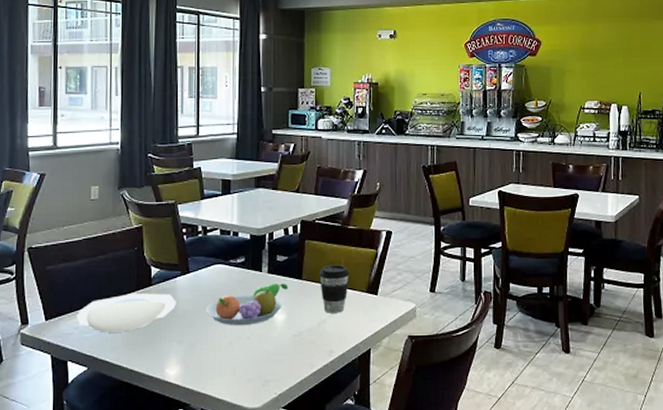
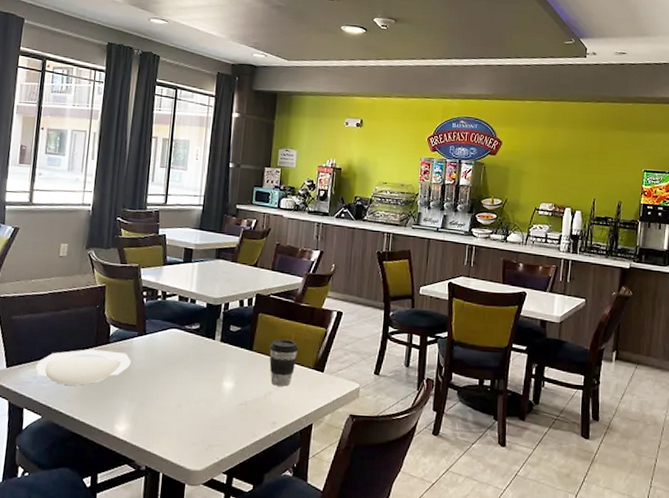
fruit bowl: present [206,283,289,325] -> none [158,352,239,390]

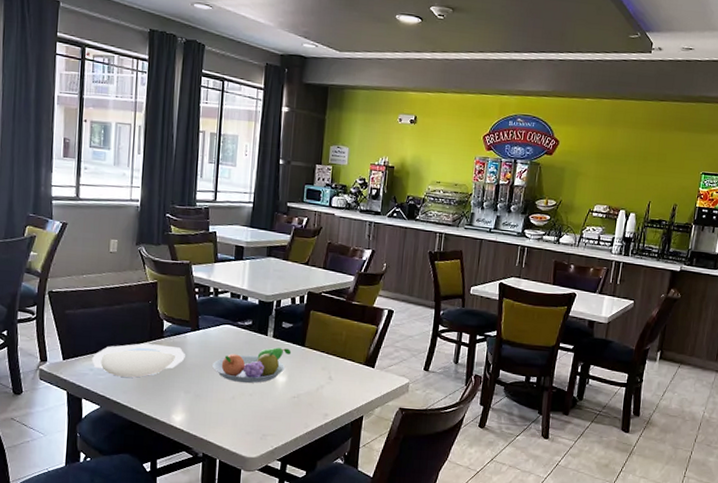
fruit bowl: none [158,352,239,390] -> present [212,347,292,383]
coffee cup: present [269,339,299,387] -> none [321,336,350,381]

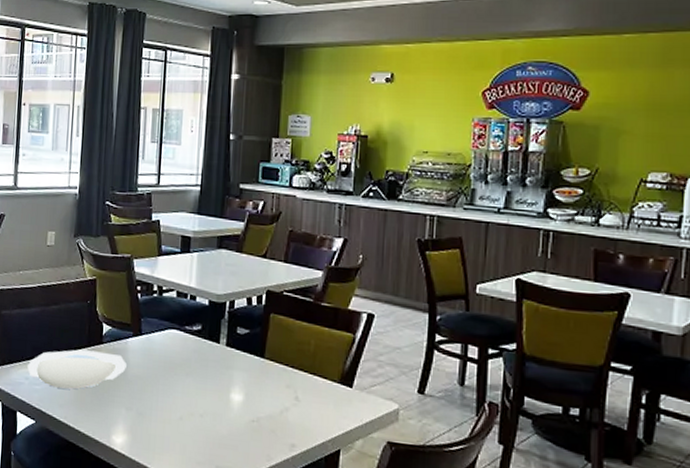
fruit bowl: present [212,347,292,383] -> none [157,358,249,402]

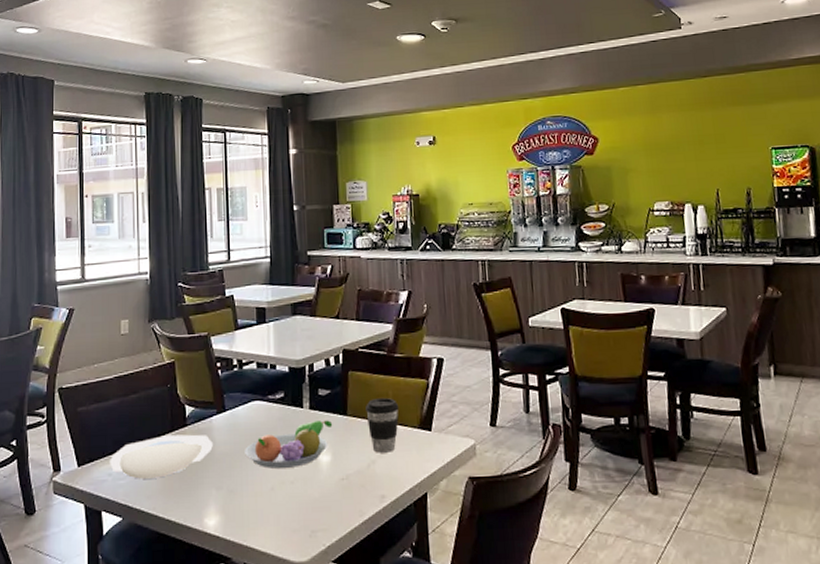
fruit bowl: none [157,358,249,402] -> present [245,420,333,469]
coffee cup: none [284,345,321,403] -> present [366,398,399,453]

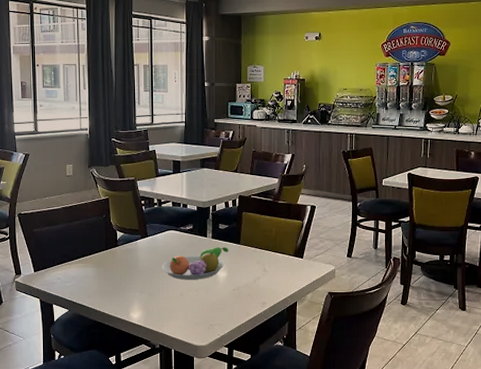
plate: present [110,434,213,479] -> none [59,252,138,283]
coffee cup: present [366,398,399,453] -> none [254,233,280,272]

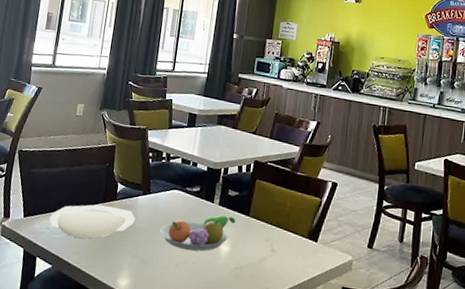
plate: none [59,252,138,283] -> present [49,204,135,239]

